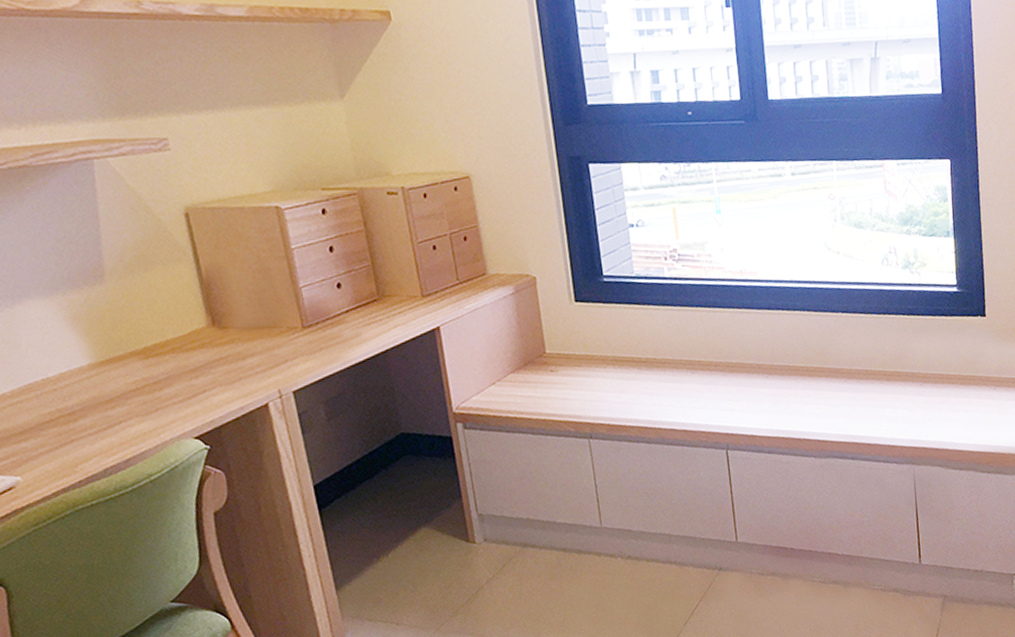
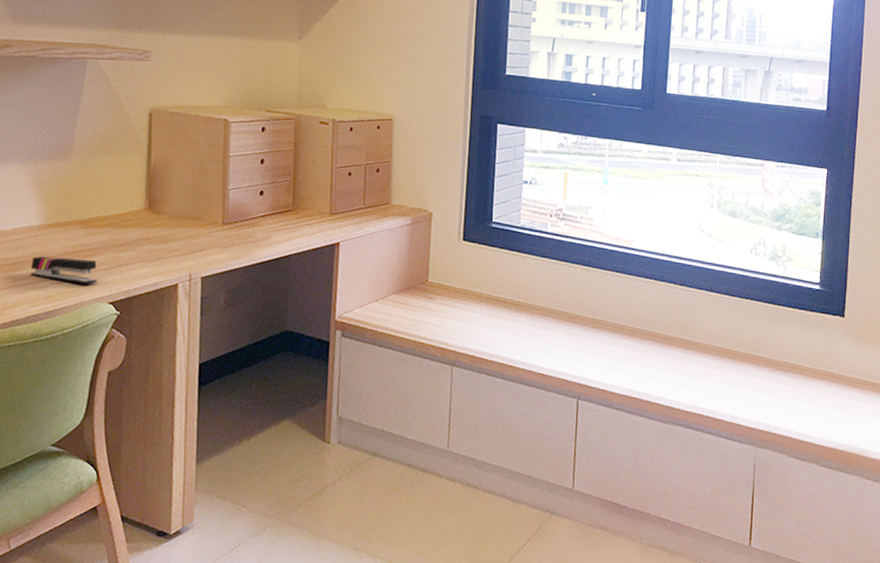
stapler: none [91,394,175,424] -> present [30,256,98,284]

